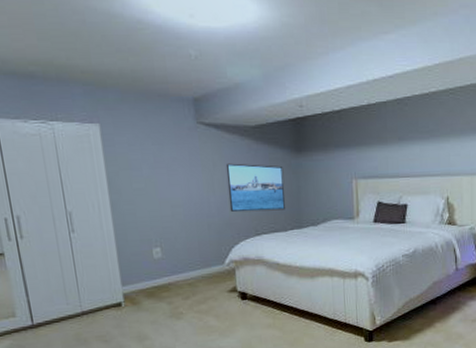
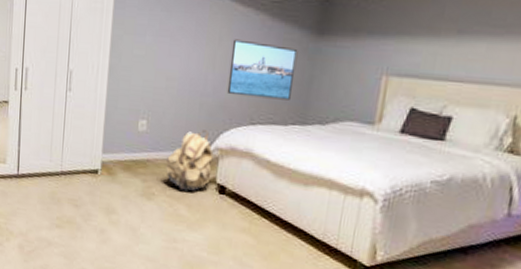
backpack: none [187,247,231,304] -> present [165,130,214,191]

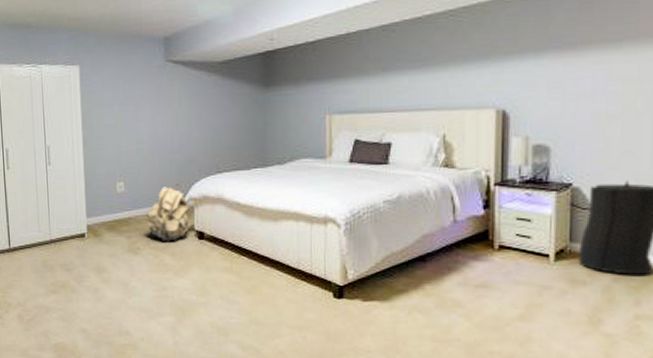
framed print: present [227,39,298,101] -> none [191,99,250,149]

